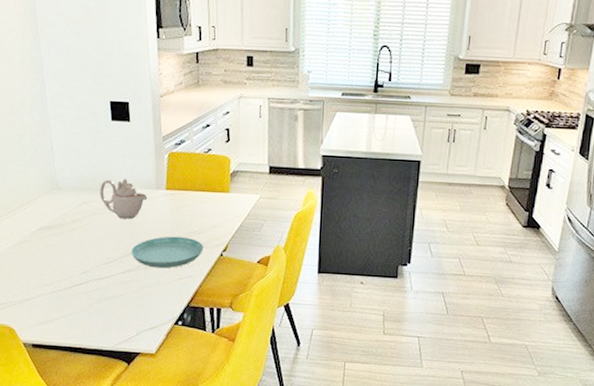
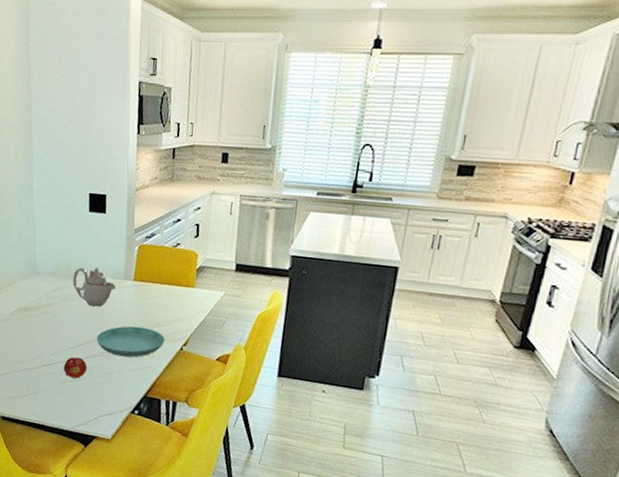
fruit: none [98,273,124,295] -> present [63,357,88,379]

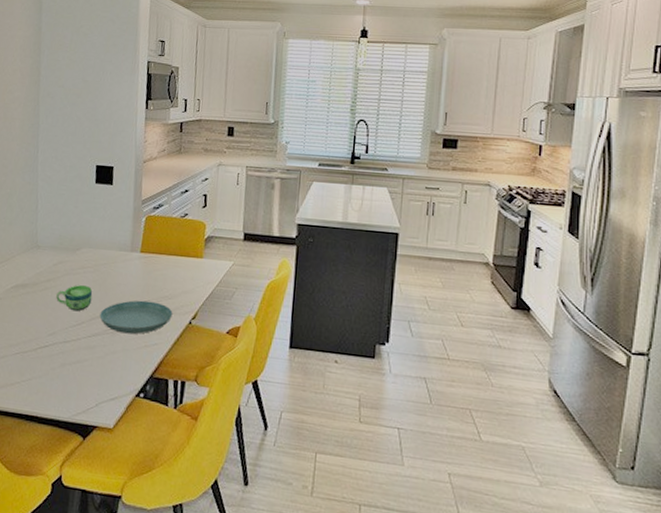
cup: none [55,310,89,335] -> present [55,285,93,312]
fruit: present [63,357,88,379] -> none [62,336,89,361]
teapot: present [72,267,116,307] -> none [76,239,122,281]

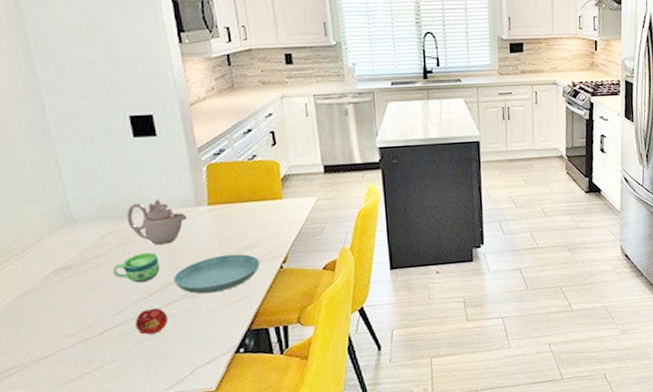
fruit: none [62,336,89,361] -> present [135,307,169,335]
teapot: none [76,239,122,281] -> present [127,199,188,245]

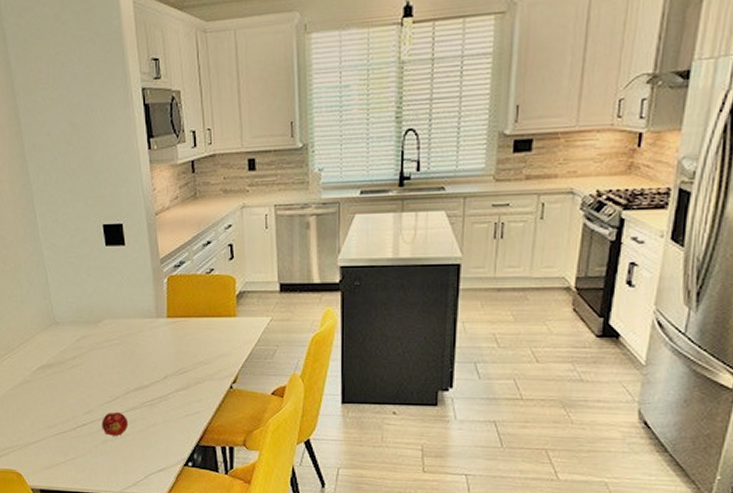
cup: present [112,253,160,283] -> none [84,359,123,387]
teapot: present [127,199,188,245] -> none [98,308,148,353]
saucer: present [173,253,260,294] -> none [134,369,211,405]

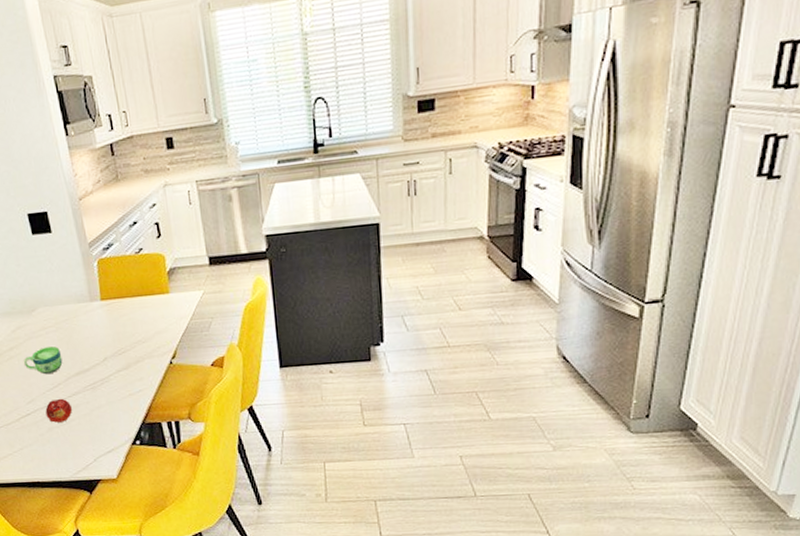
cup: none [84,359,123,387] -> present [23,346,63,375]

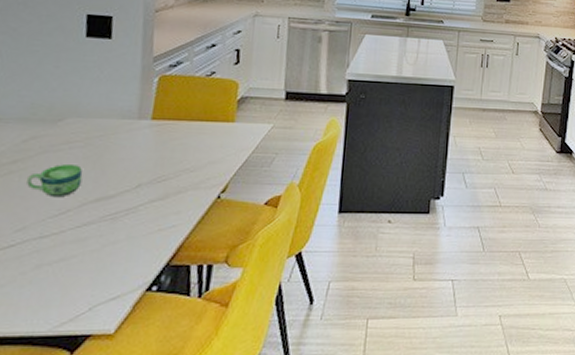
fruit: present [45,398,73,423] -> none [37,228,78,258]

